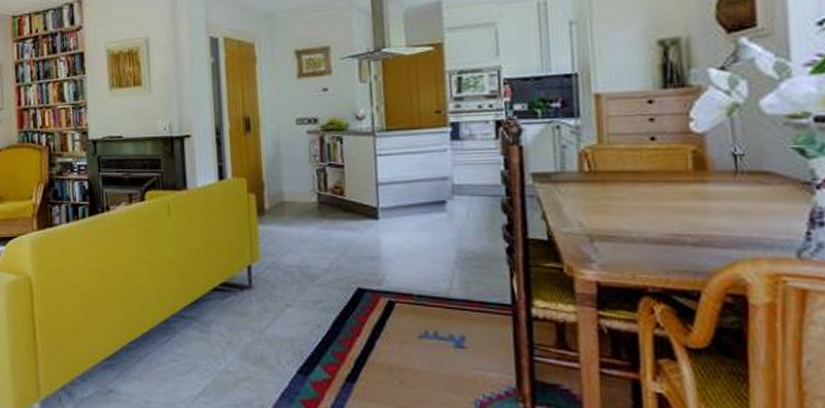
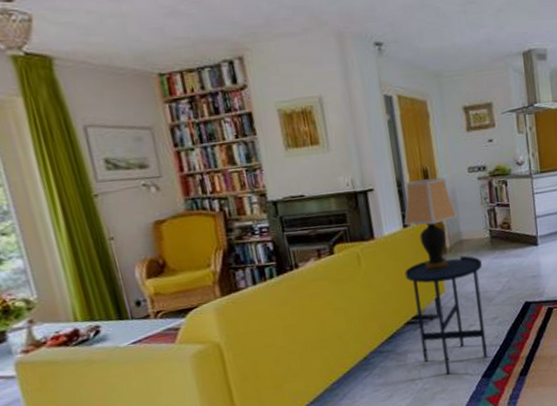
side table: none [216,219,307,361] -> present [404,255,488,375]
table lamp: none [219,127,281,233] -> present [403,177,458,271]

